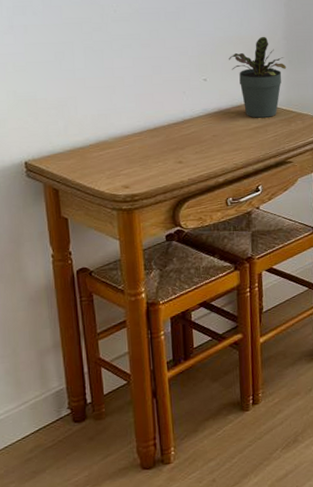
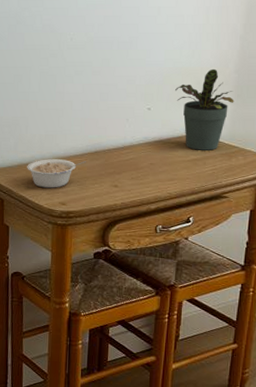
legume: none [81,139,146,172] -> present [27,159,86,188]

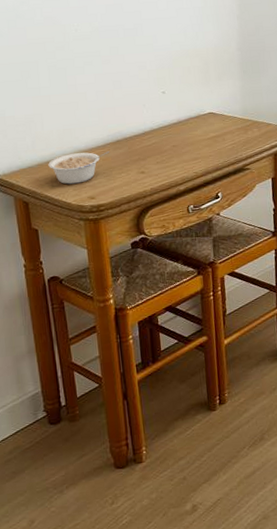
potted plant: present [175,68,234,150] -> none [186,48,242,128]

